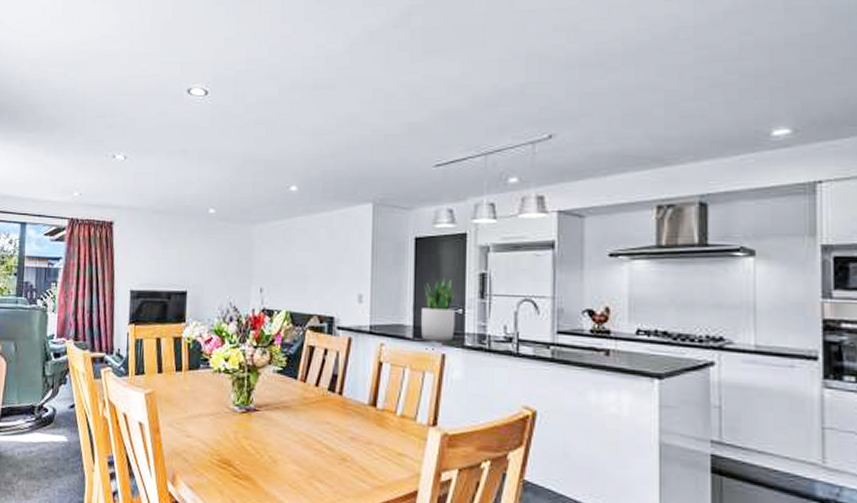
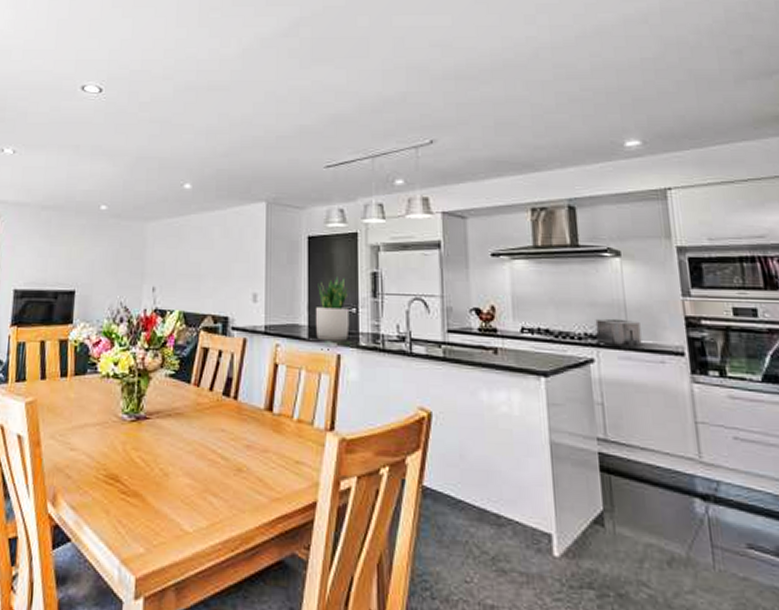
toaster: none [719,320,770,351] -> present [595,318,642,348]

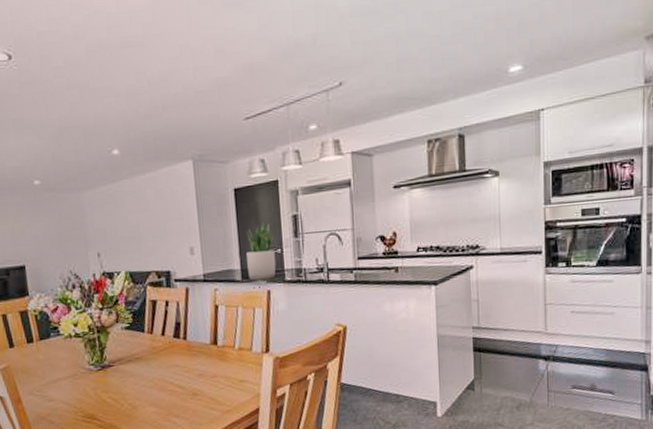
toaster: present [595,318,642,348] -> none [476,229,511,254]

